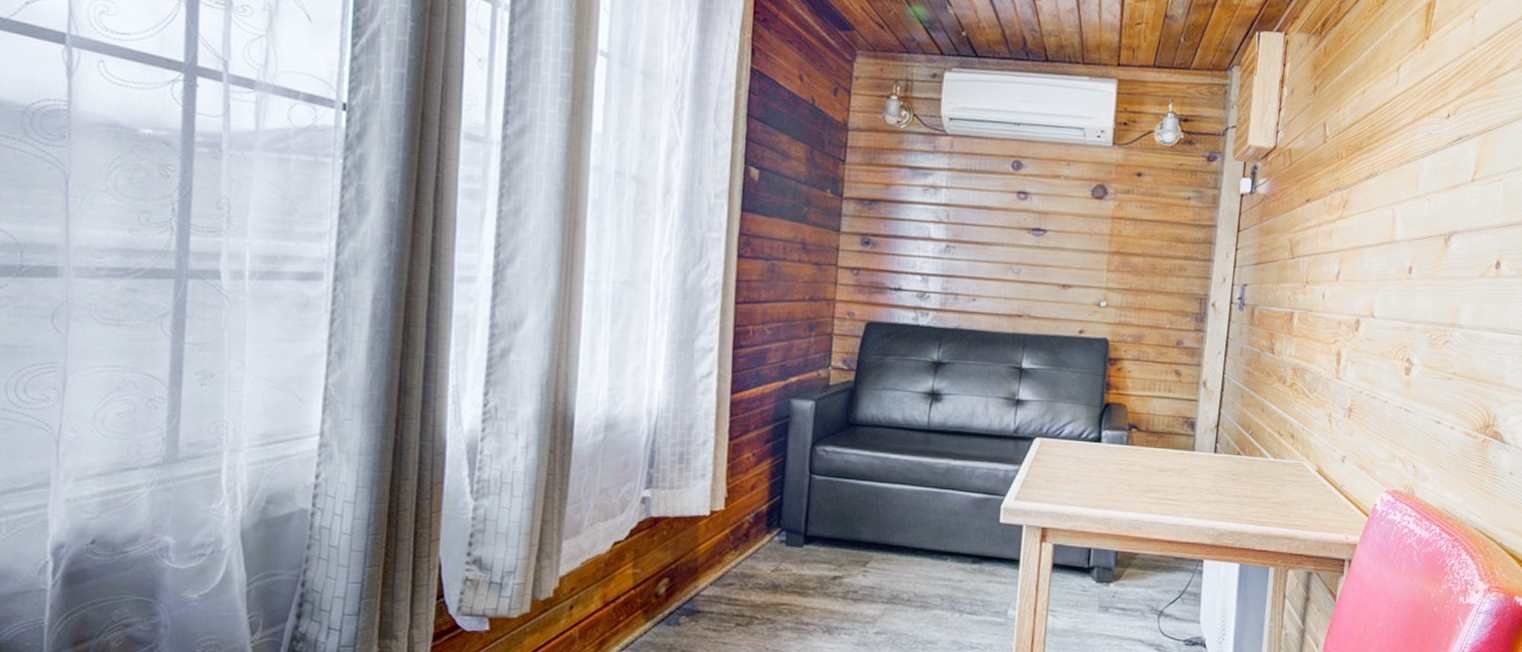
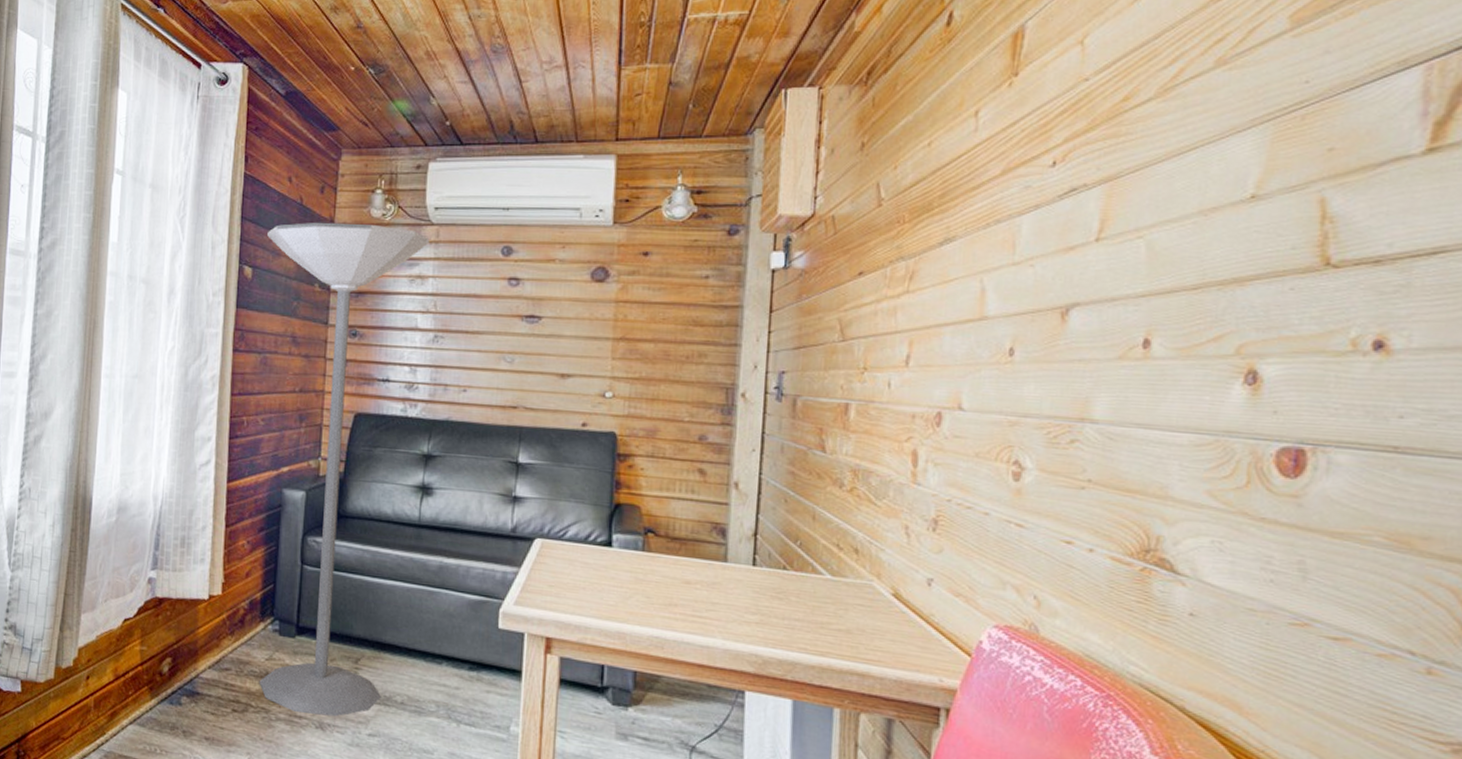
floor lamp: none [764,124,944,620] -> present [259,222,430,717]

